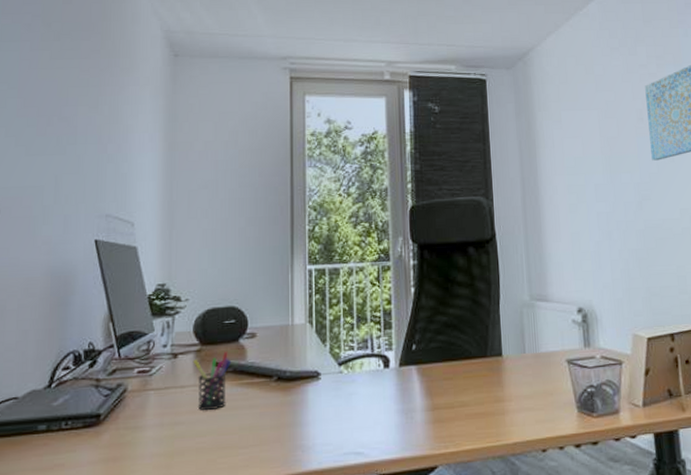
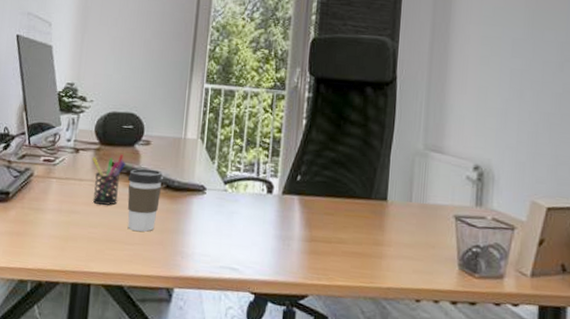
coffee cup: none [236,362,273,432] -> present [127,168,163,232]

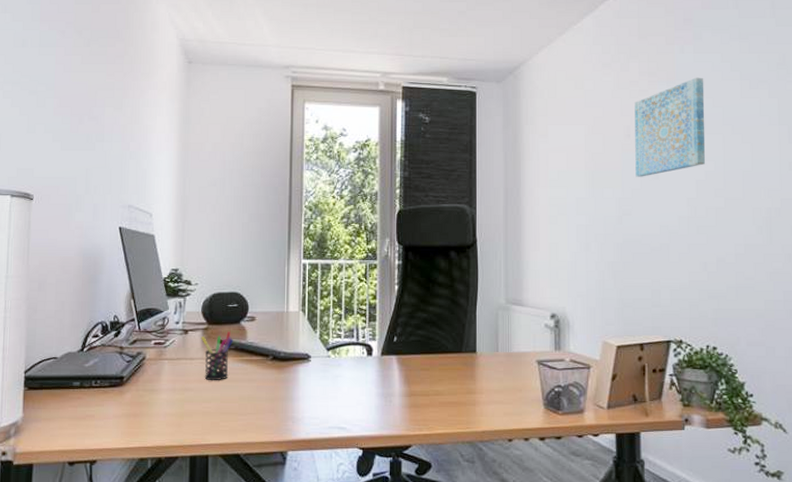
coffee cup: present [127,168,163,232] -> none [237,343,270,401]

